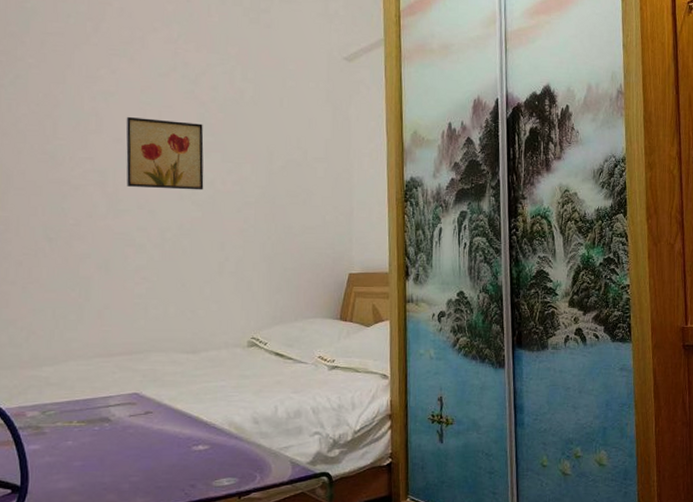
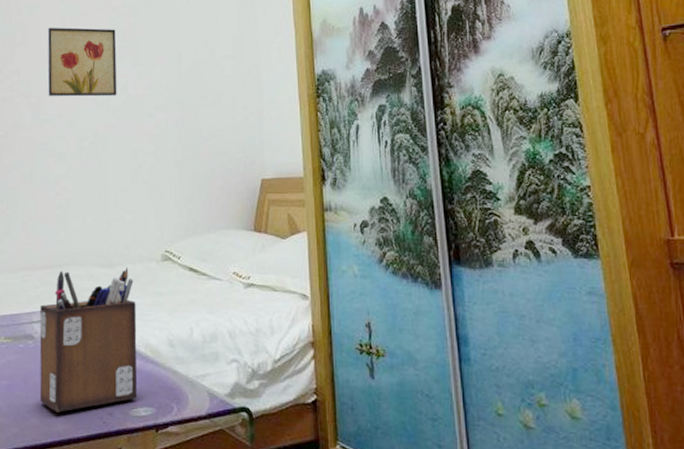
desk organizer: none [117,352,221,488] -> present [39,267,138,413]

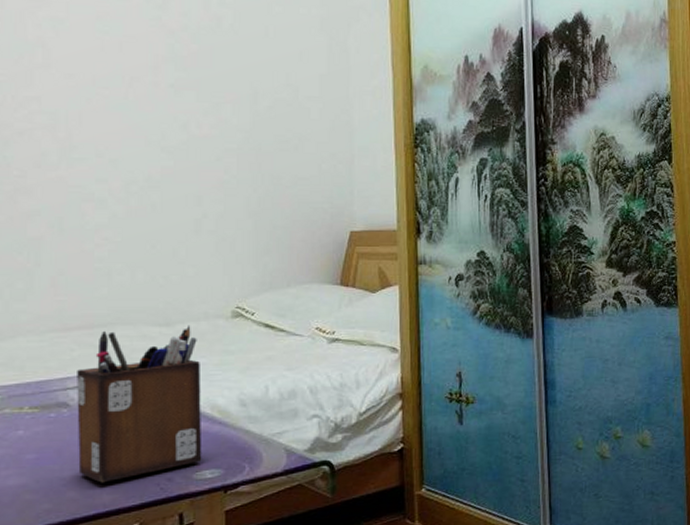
wall art: present [47,27,117,97] -> none [79,47,176,135]

